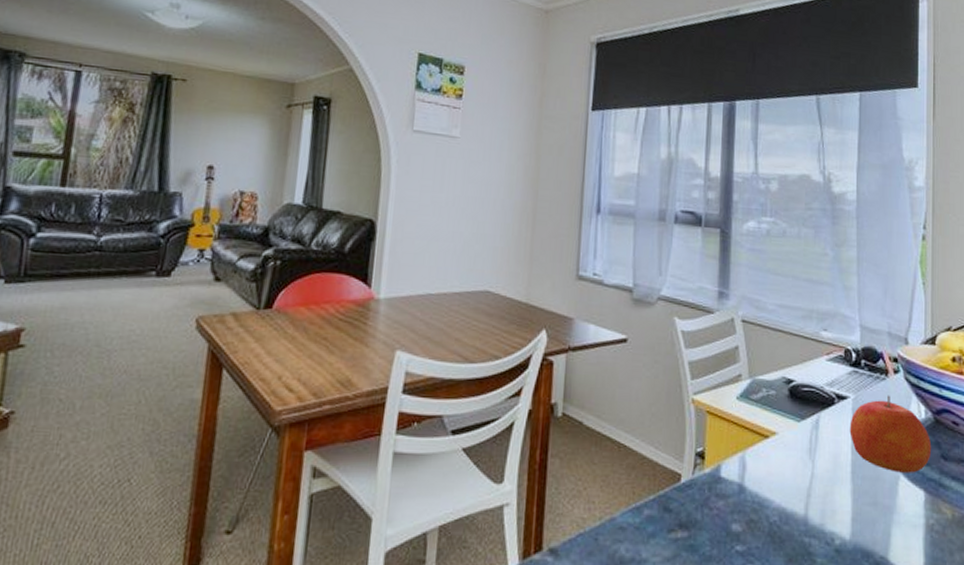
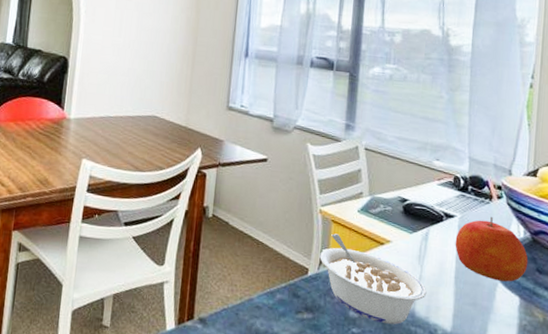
legume: none [694,427,821,536] -> present [319,233,427,325]

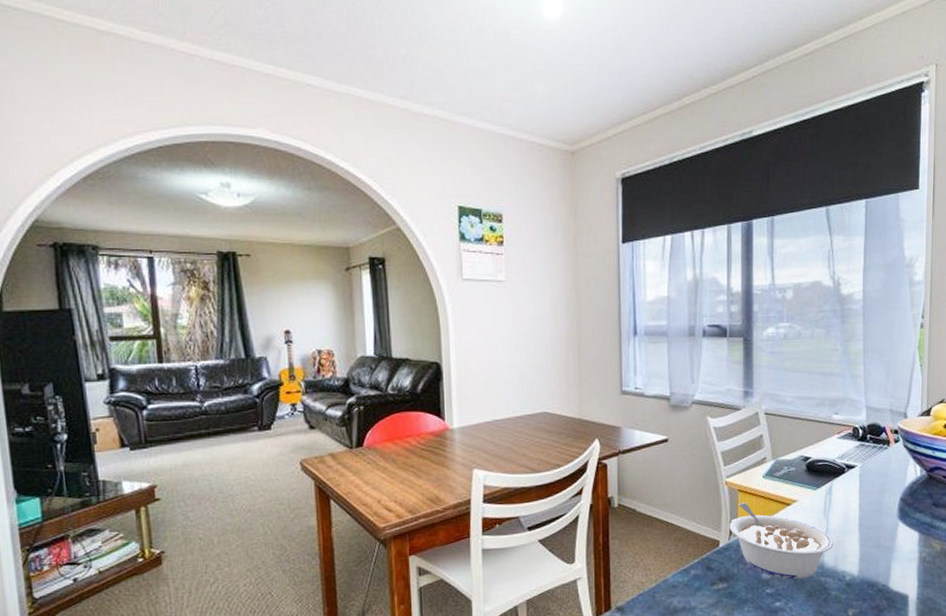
apple: present [455,216,528,282] -> none [857,460,926,521]

